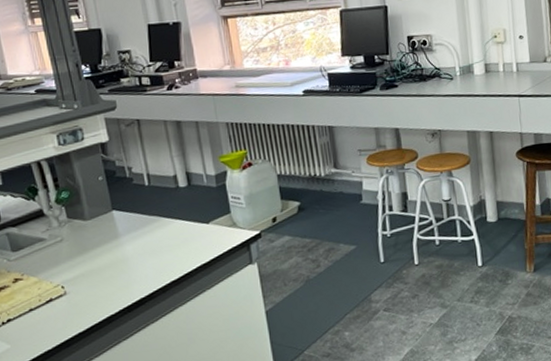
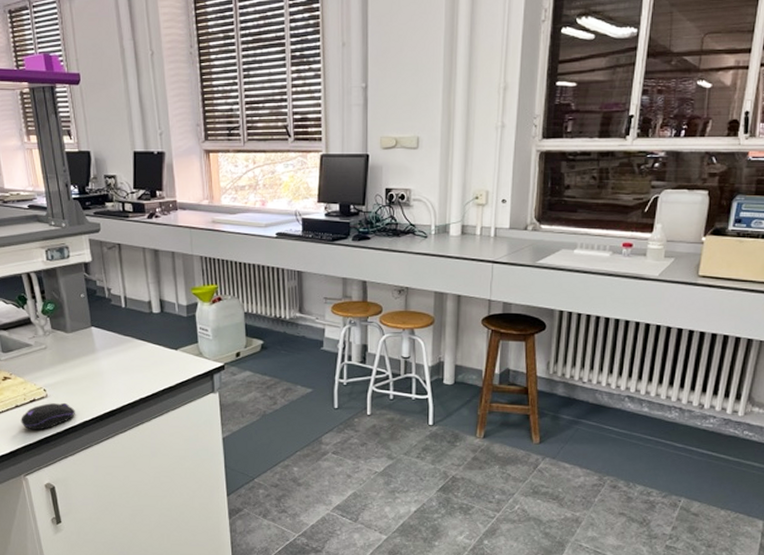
computer mouse: none [36,297,99,335] -> present [21,402,75,430]

